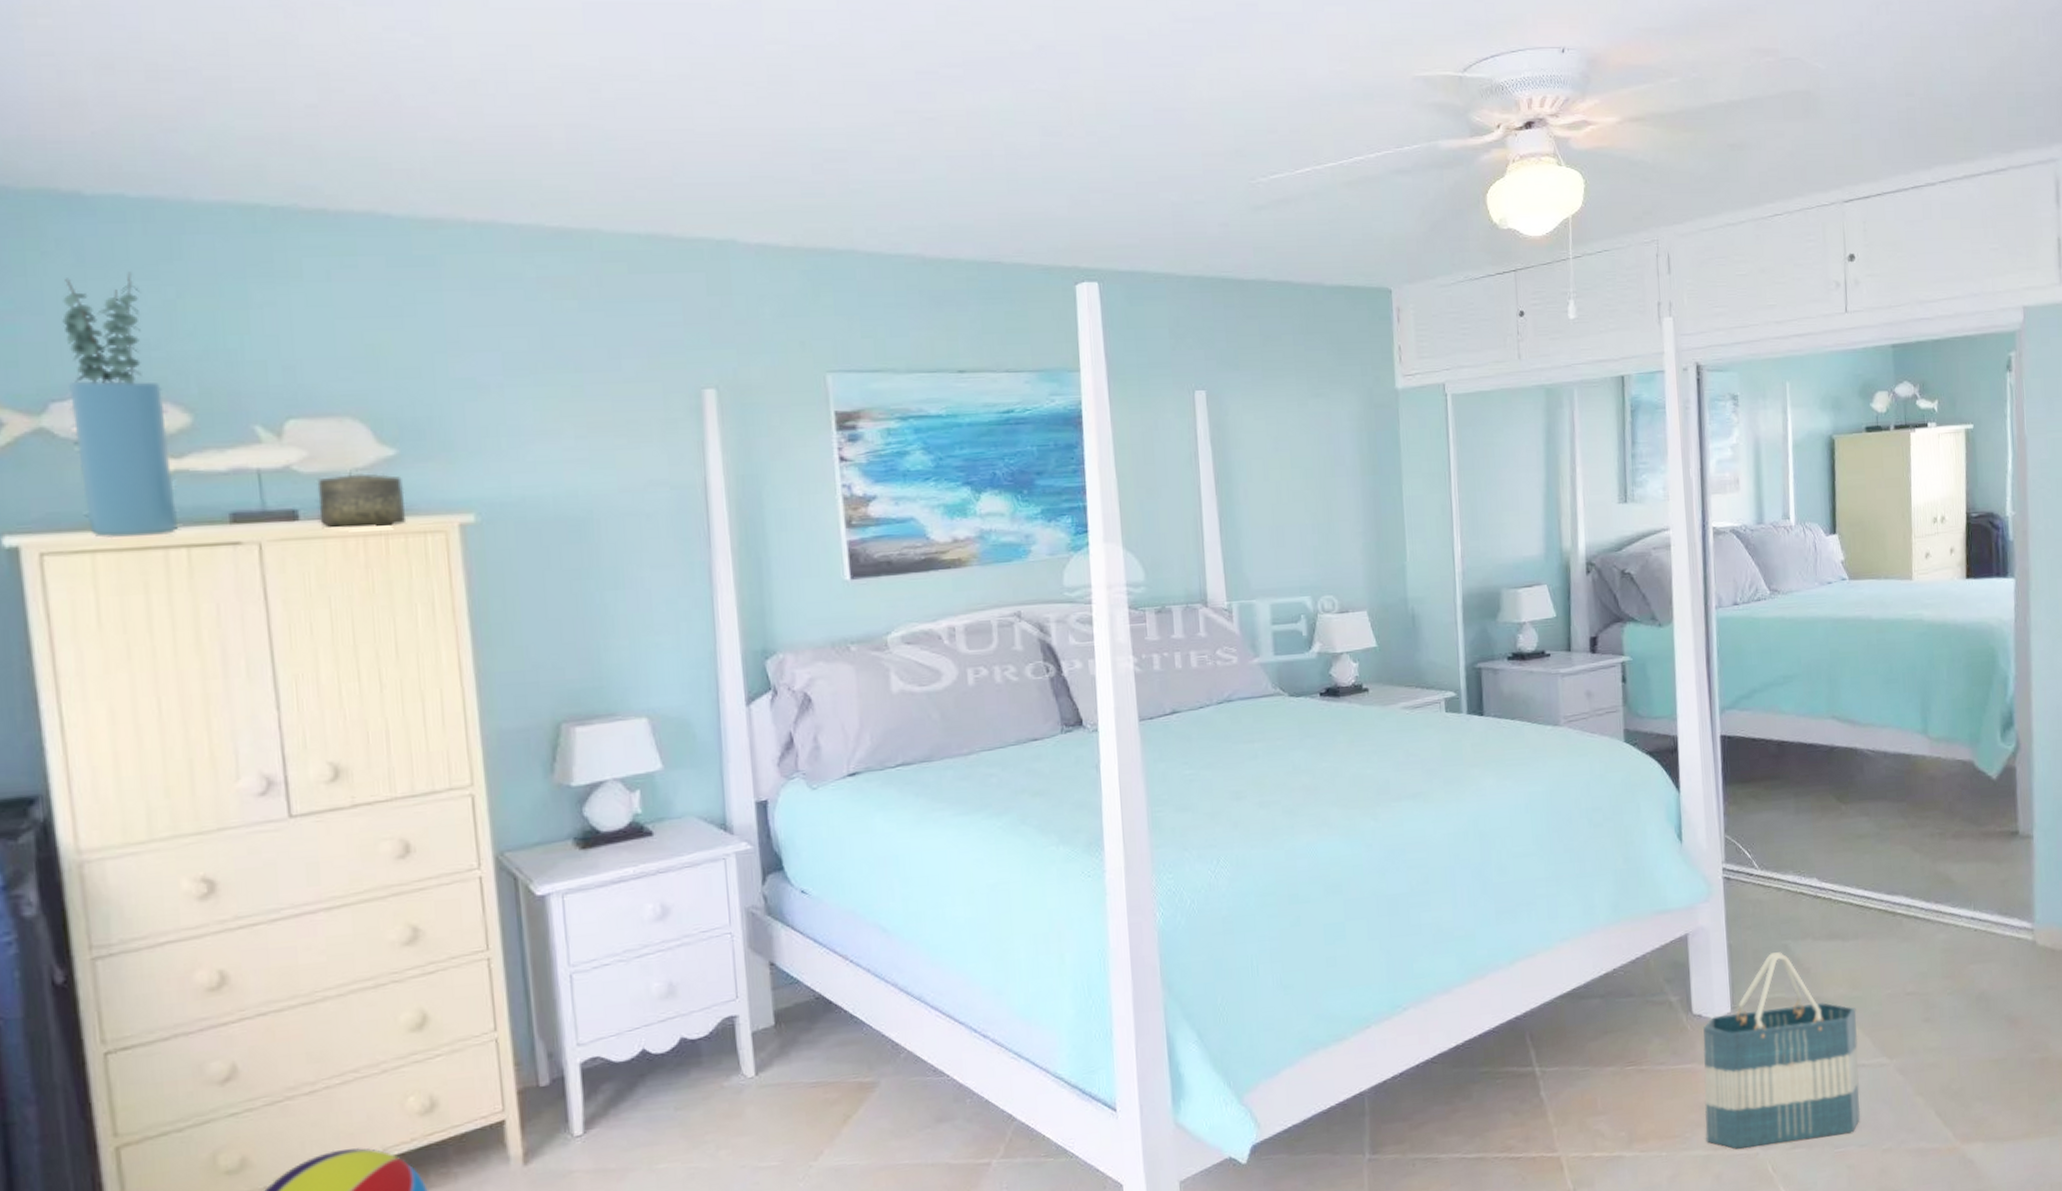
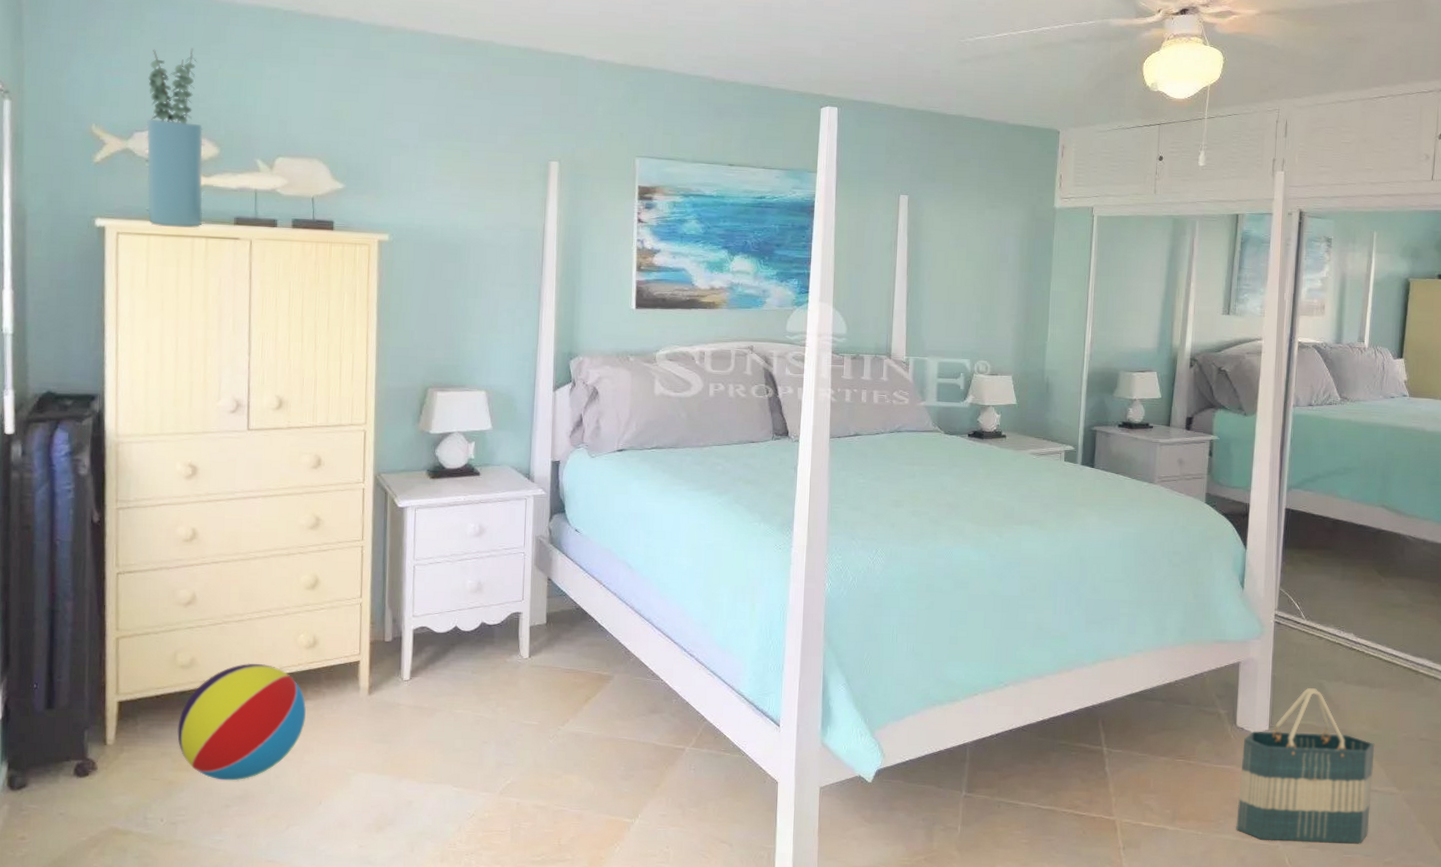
decorative box: present [317,473,407,529] -> none [290,199,346,238]

